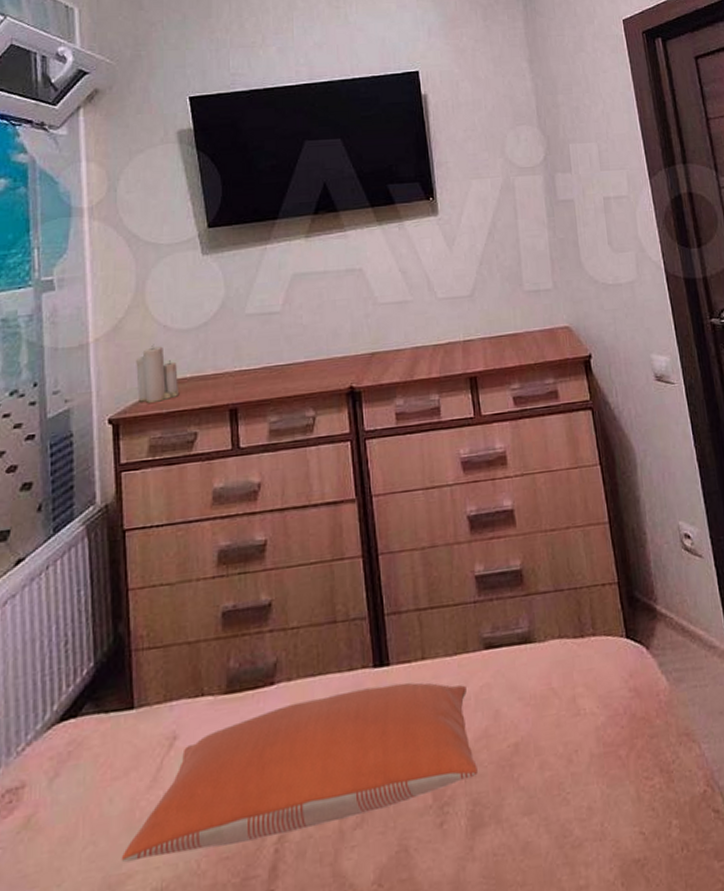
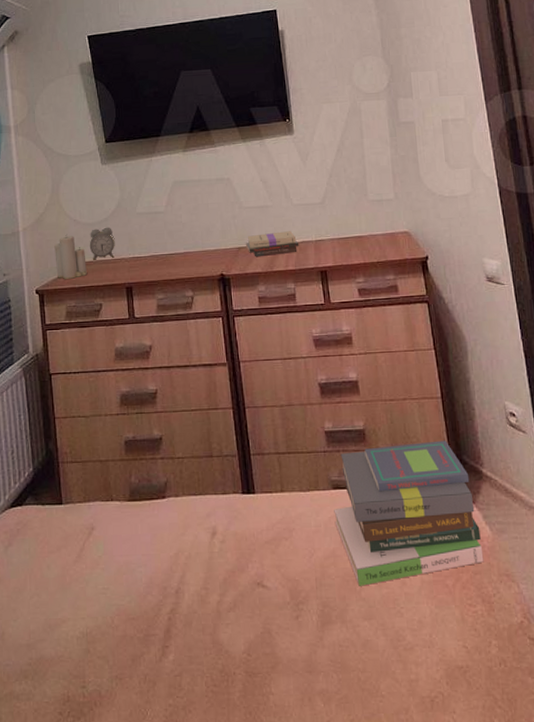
pillow: present [121,682,478,863] -> none [57,508,327,612]
alarm clock: none [183,333,217,378] -> present [89,227,115,261]
books: none [380,330,445,364] -> present [245,231,299,257]
books: none [486,574,661,772] -> present [334,440,484,586]

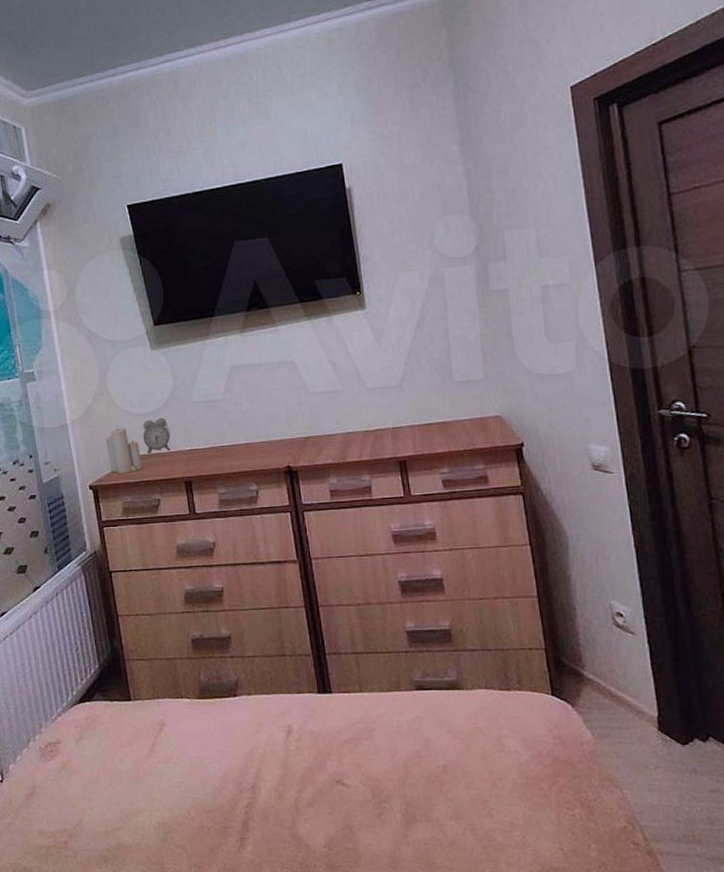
books: present [245,231,299,257] -> none [313,418,375,448]
books: present [334,440,484,586] -> none [417,641,584,787]

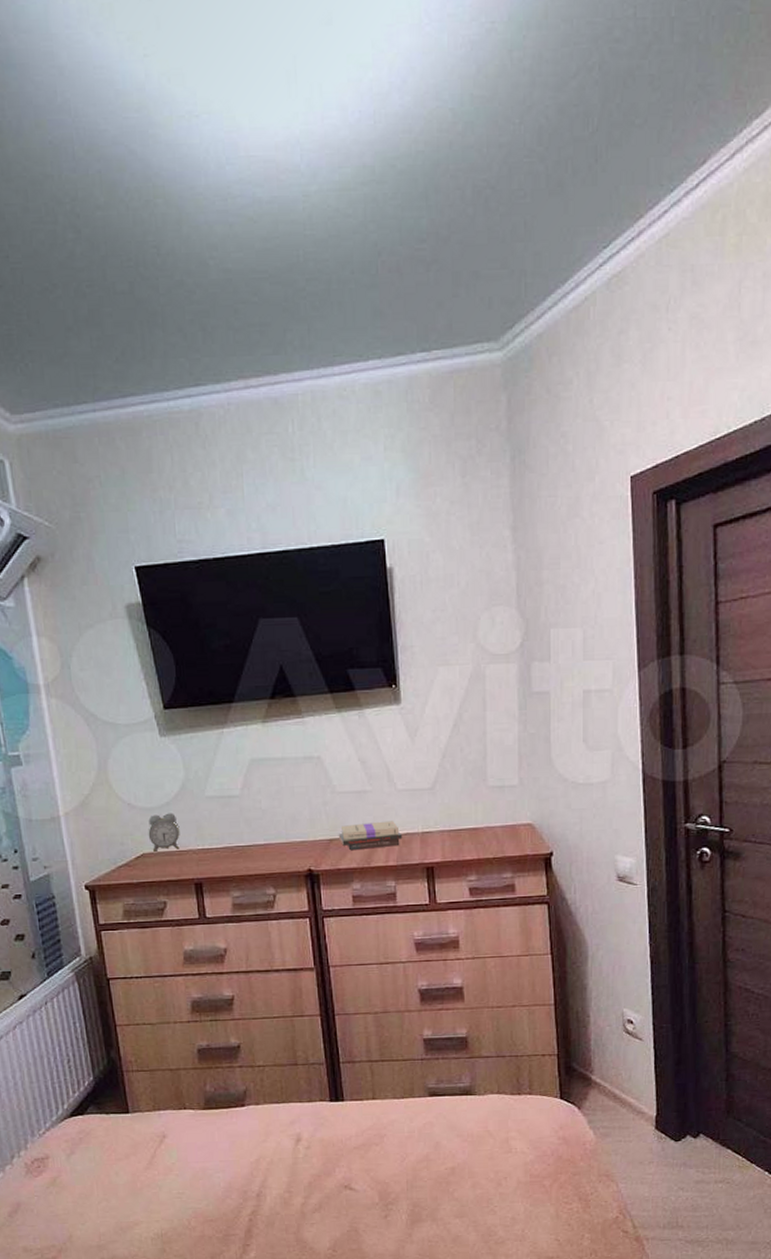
candle: present [106,427,142,475] -> none [105,821,147,874]
books: none [313,418,375,448] -> present [338,821,403,851]

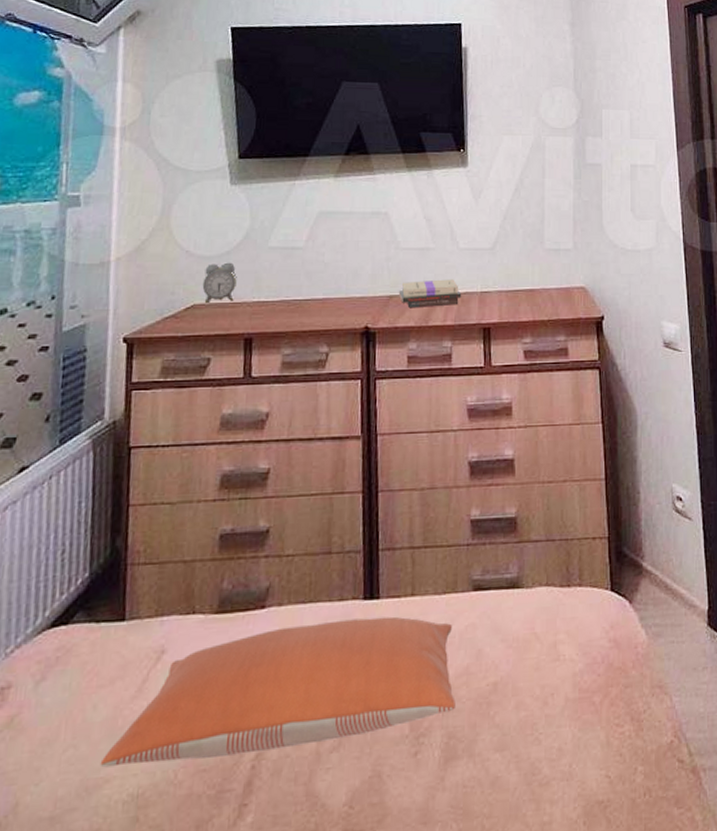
pillow: none [128,1115,418,1215] -> present [100,616,455,768]

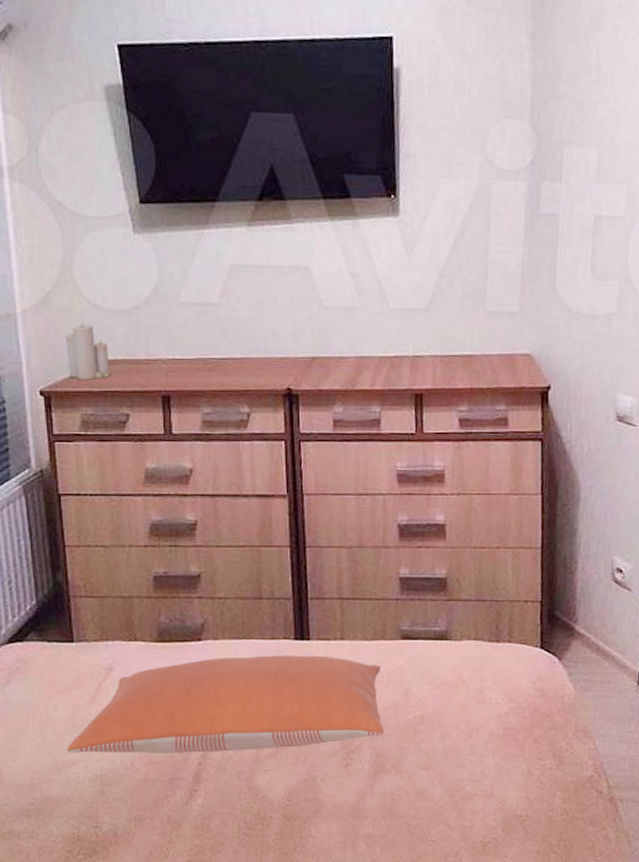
candle: none [154,269,196,327] -> present [66,323,110,381]
alarm clock: present [202,262,237,304] -> none [114,317,149,360]
books: present [398,279,462,309] -> none [322,341,392,371]

